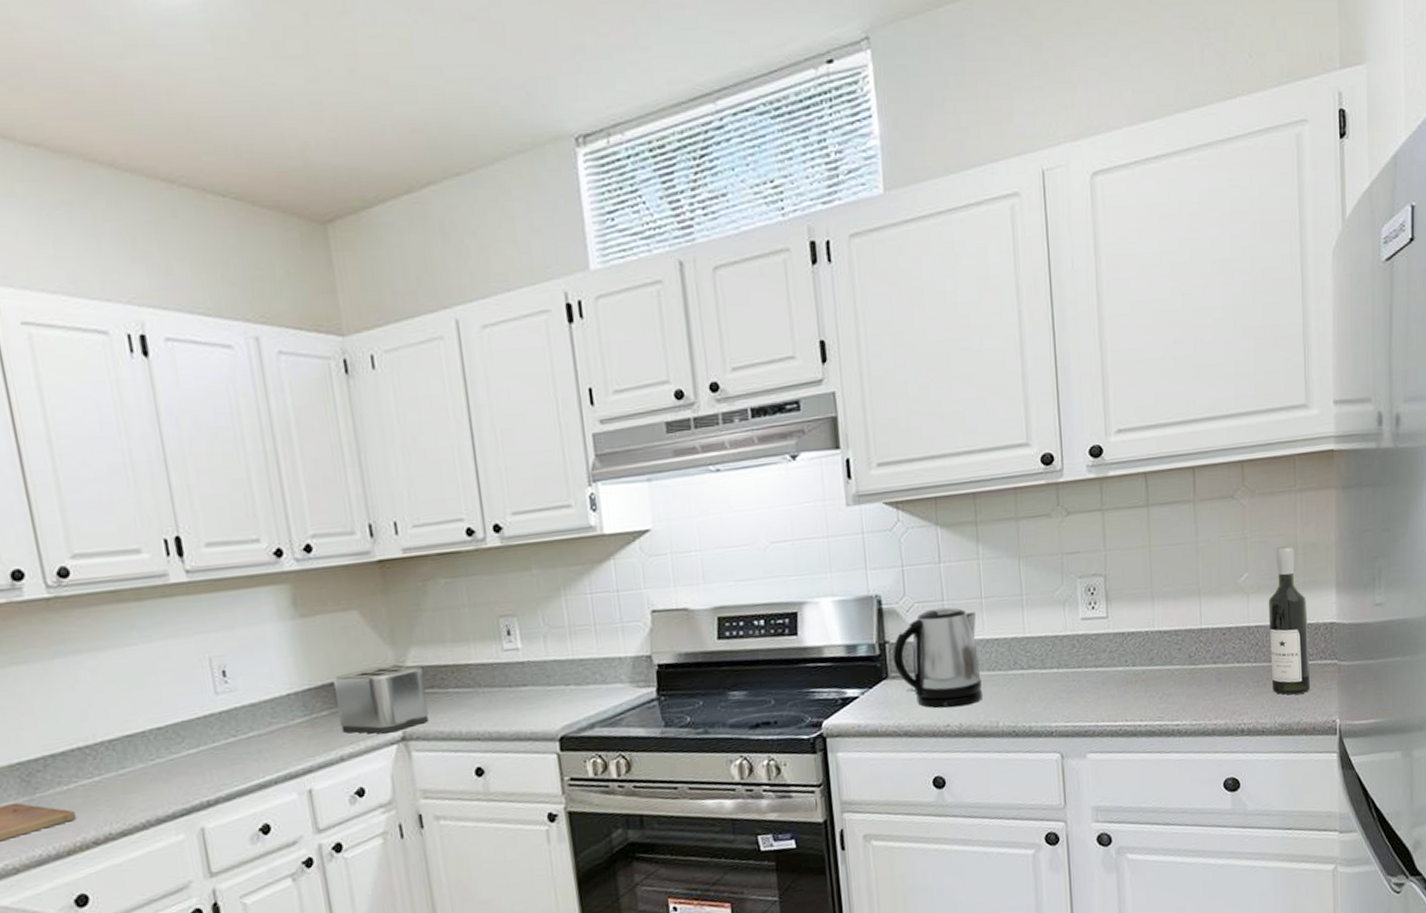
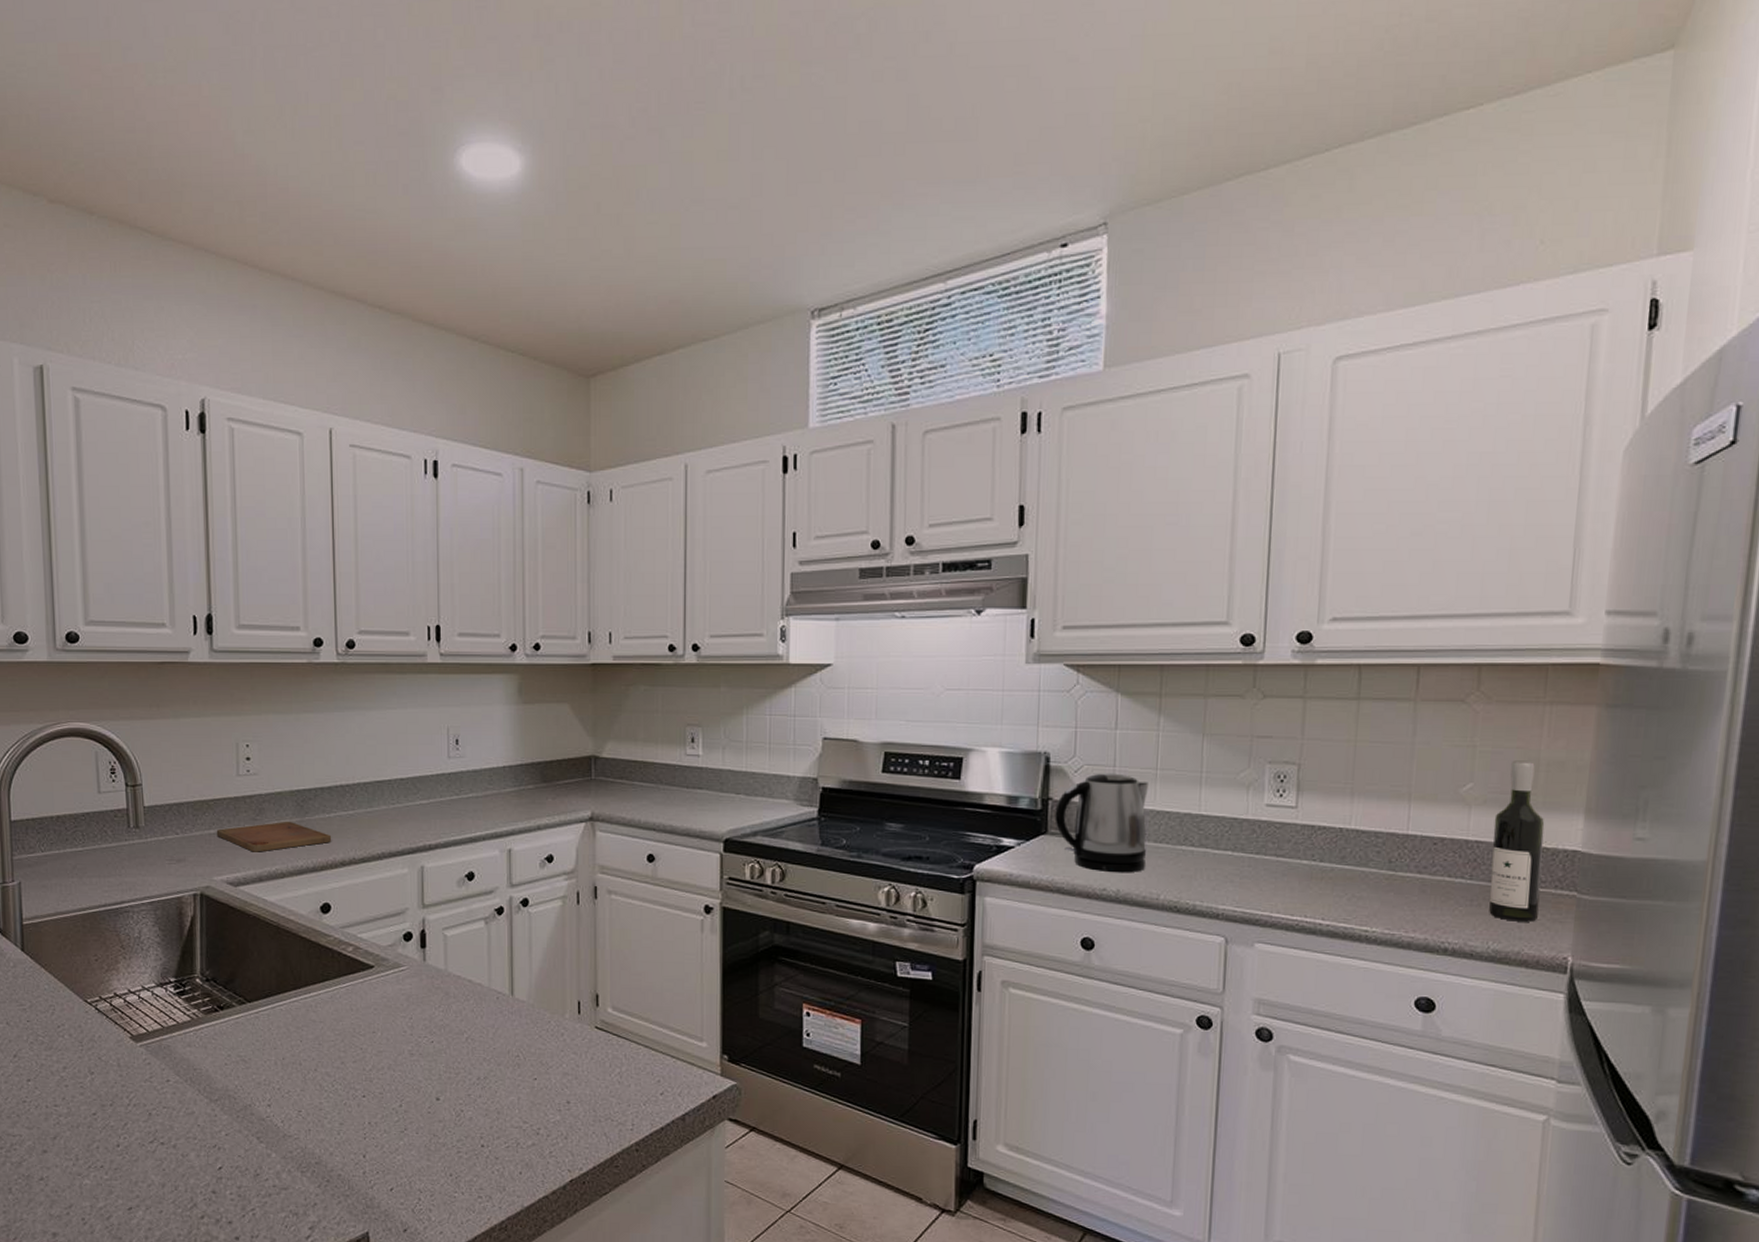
toaster: present [332,665,429,735] -> none [541,754,615,813]

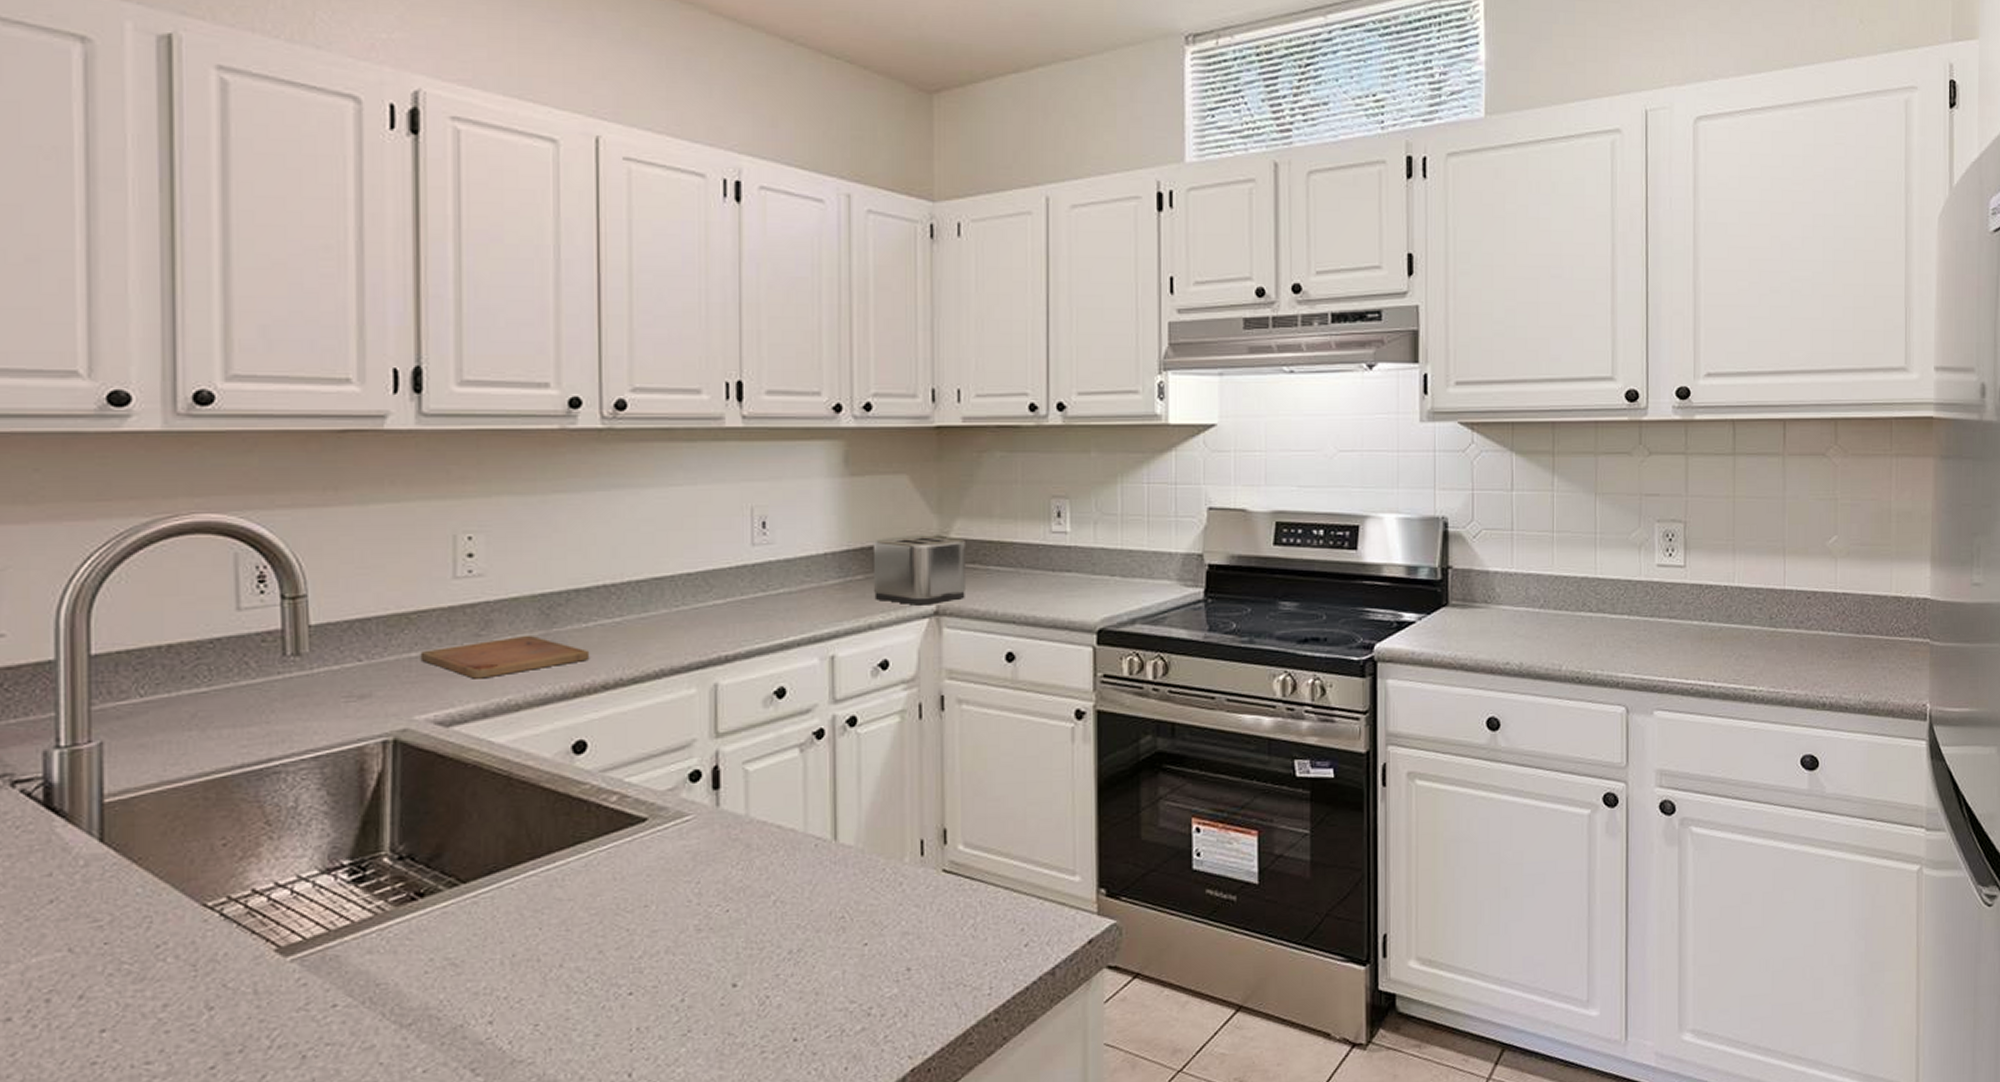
toaster: none [541,754,615,813] -> present [872,535,965,607]
kettle: present [1055,773,1148,873] -> none [1455,537,1548,645]
bottle: present [1489,760,1545,922] -> none [1857,512,1900,672]

